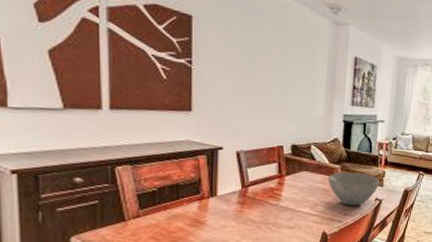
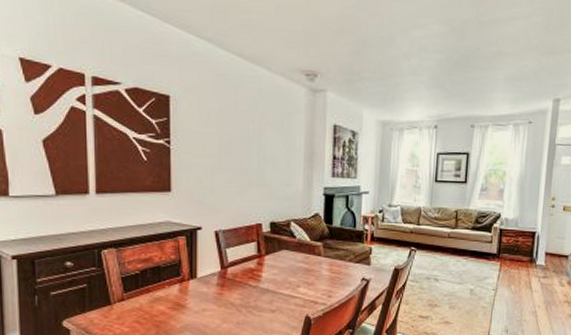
bowl: present [328,172,380,206] -> none [309,250,366,287]

